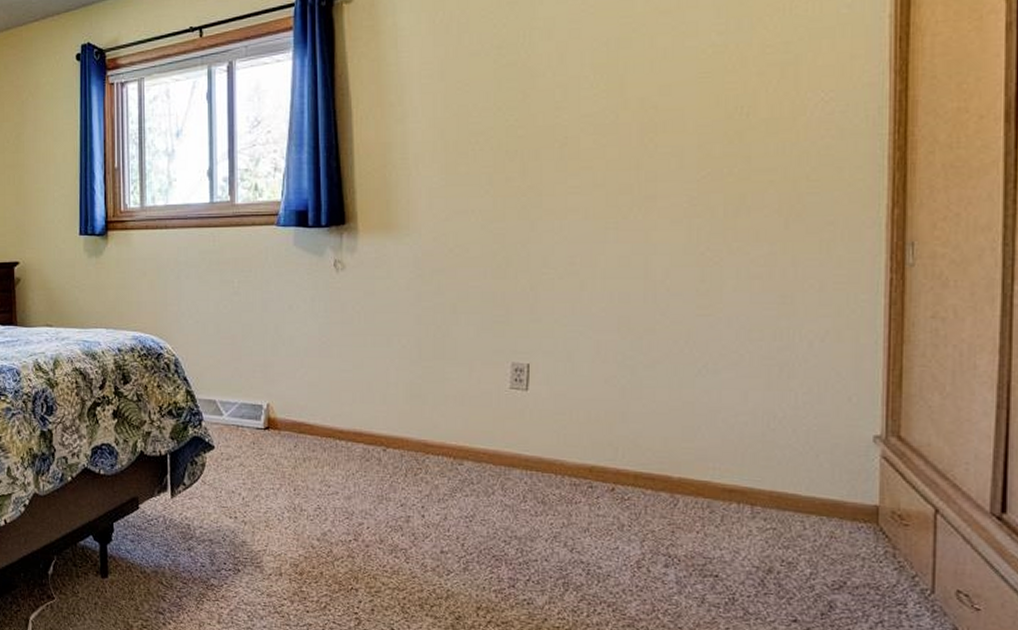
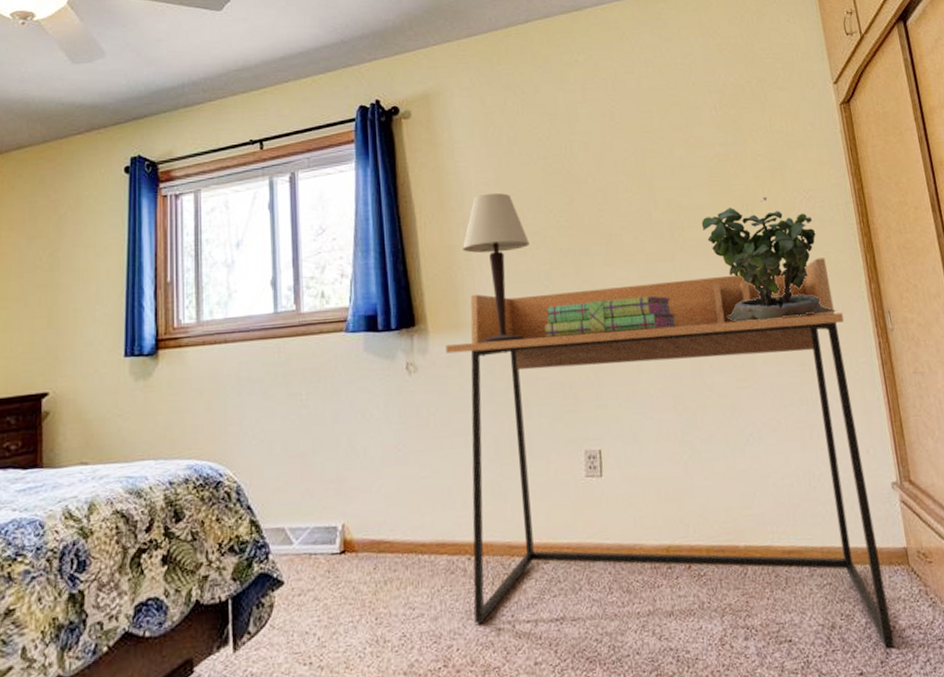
desk: none [375,174,847,603] -> present [446,257,895,648]
table lamp: none [399,87,472,247] -> present [462,193,529,344]
stack of books: none [481,208,633,246] -> present [545,296,677,337]
potted plant: none [679,97,840,243] -> present [701,196,837,321]

